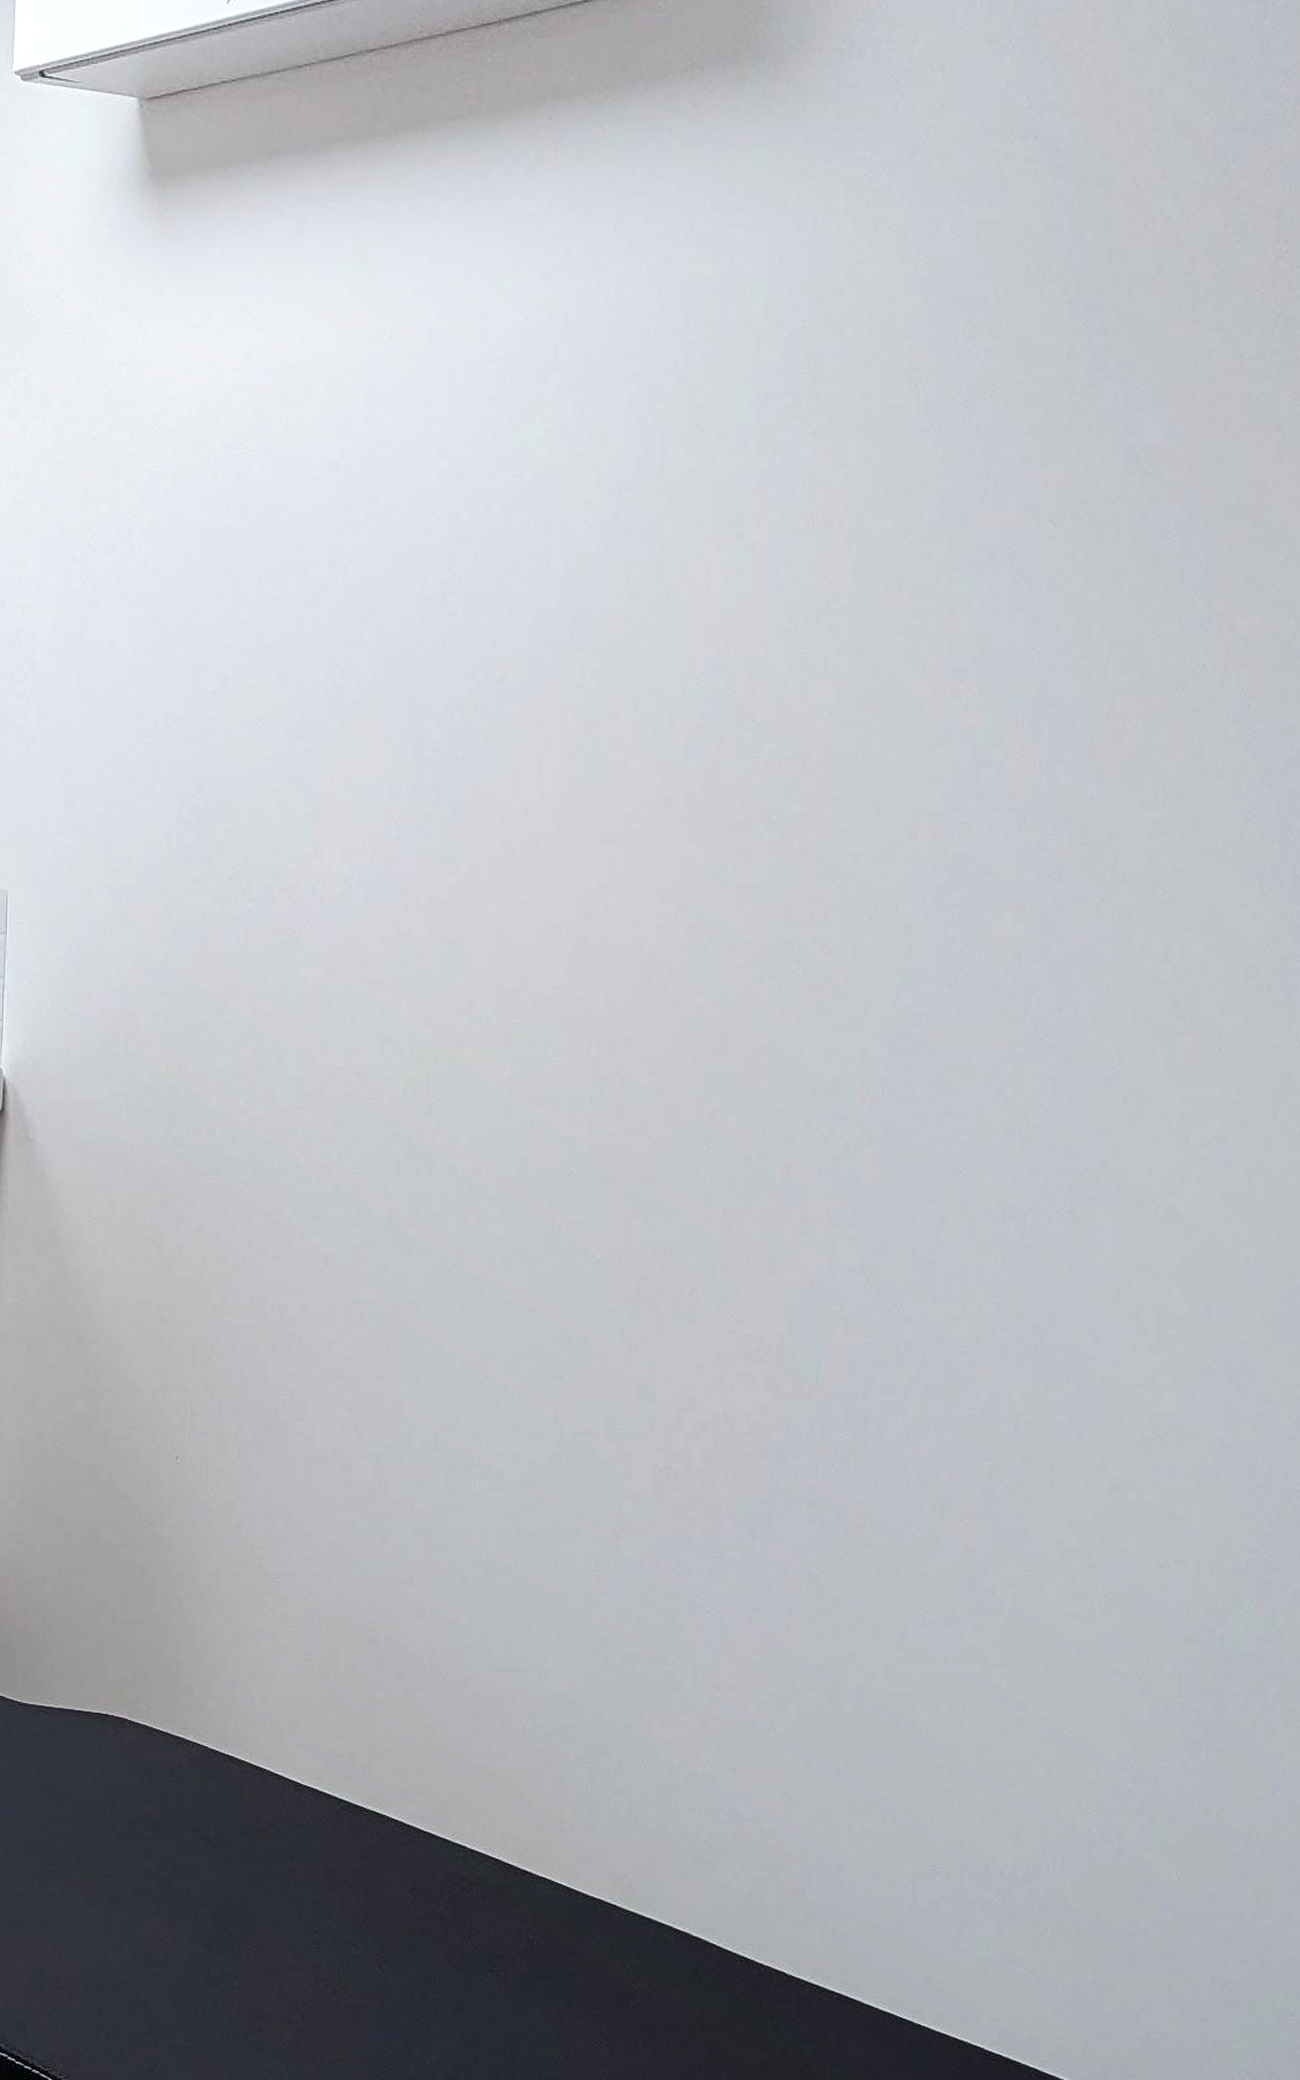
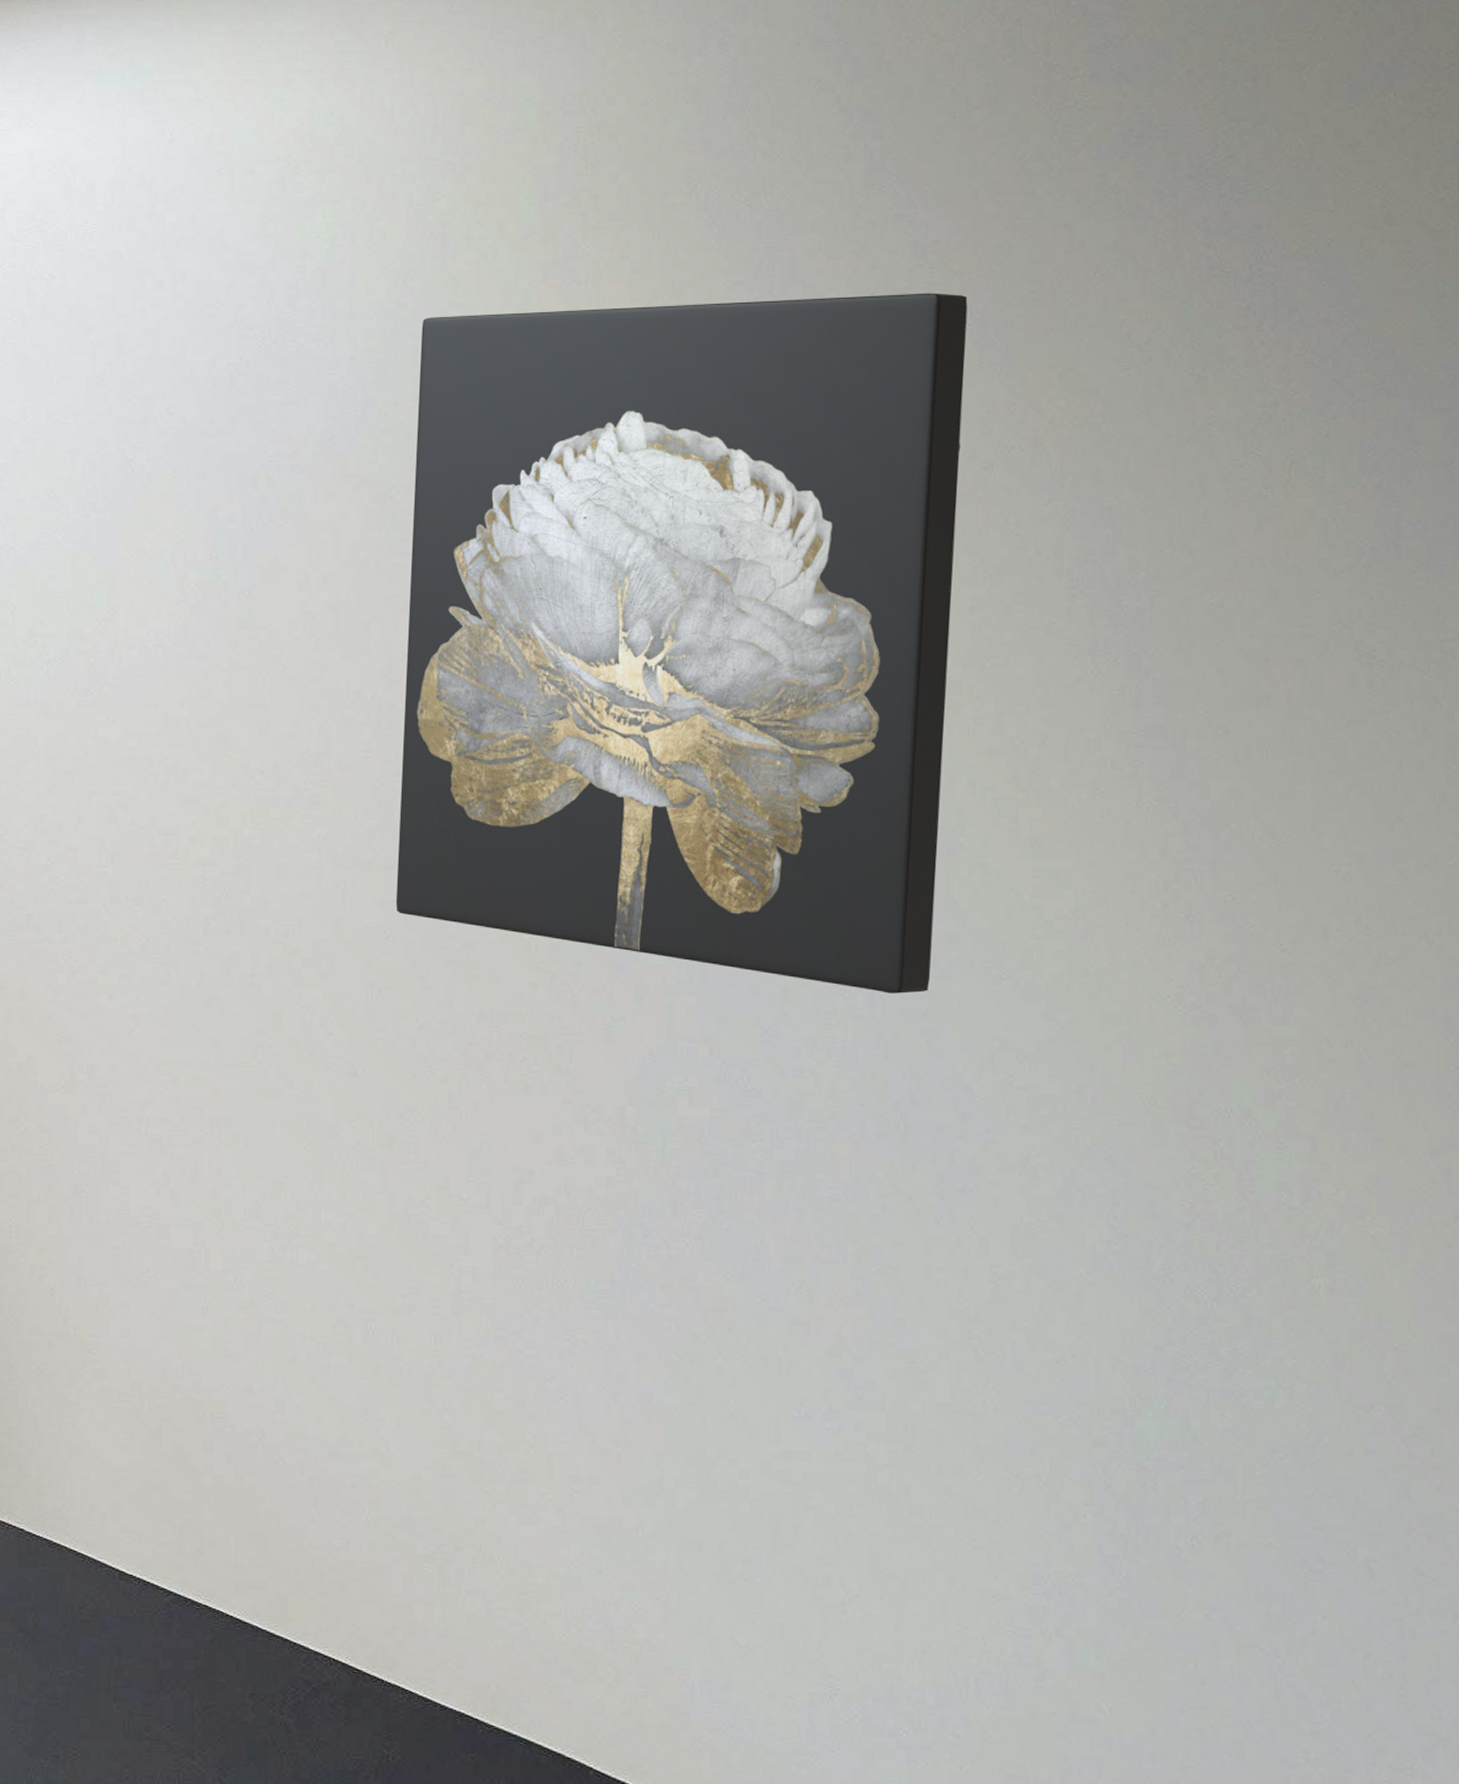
wall art: none [579,502,1175,1221] -> present [395,293,968,994]

